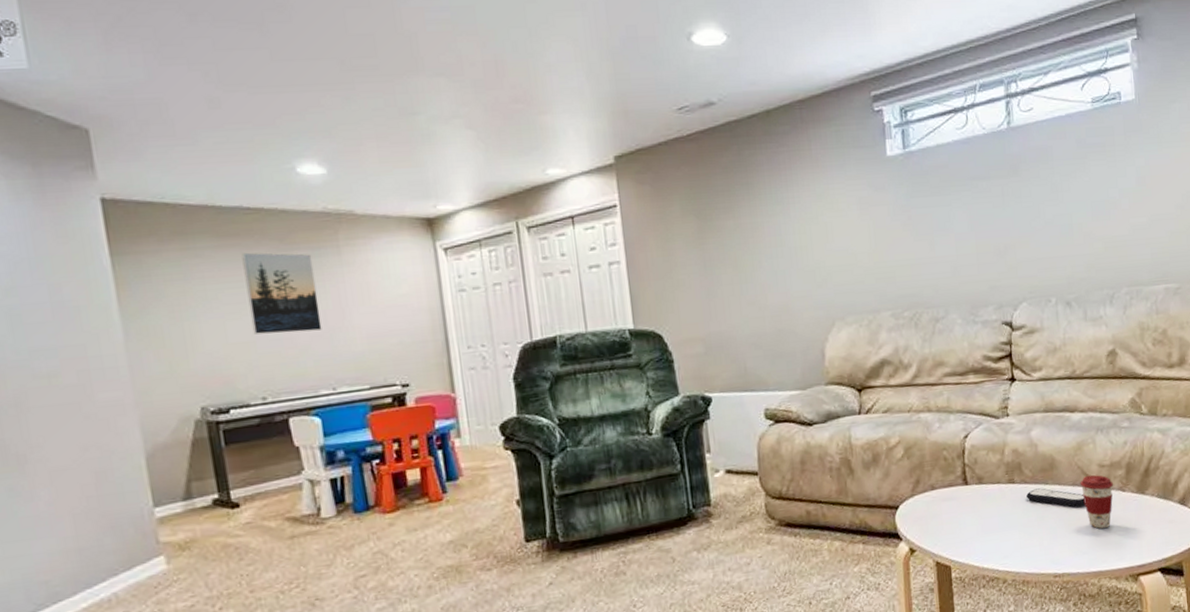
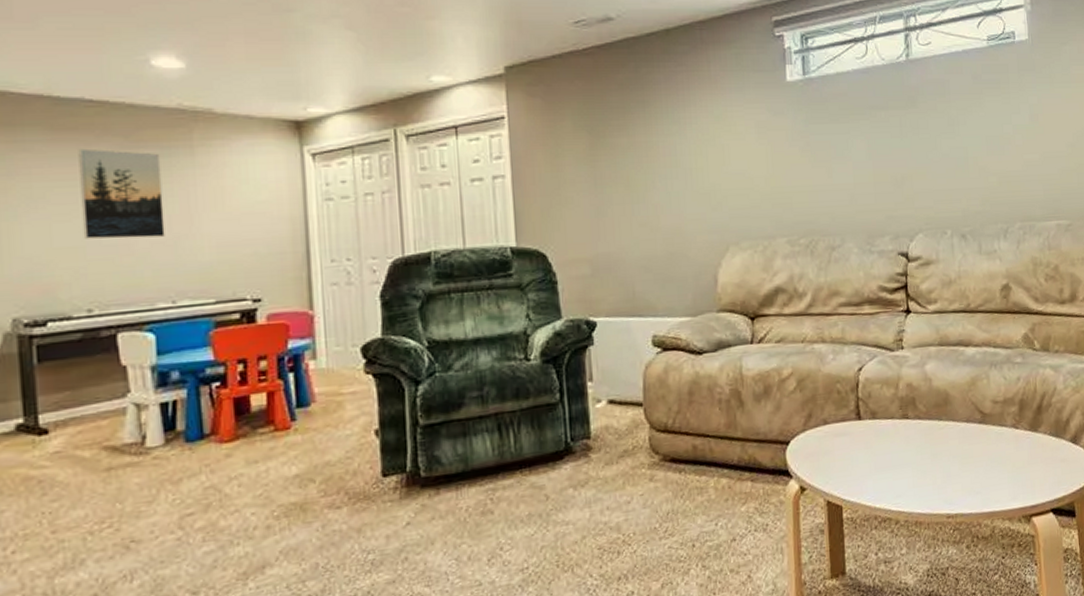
remote control: present [1026,488,1086,508] -> none [920,424,980,445]
coffee cup: present [1080,475,1114,529] -> none [973,411,1007,467]

